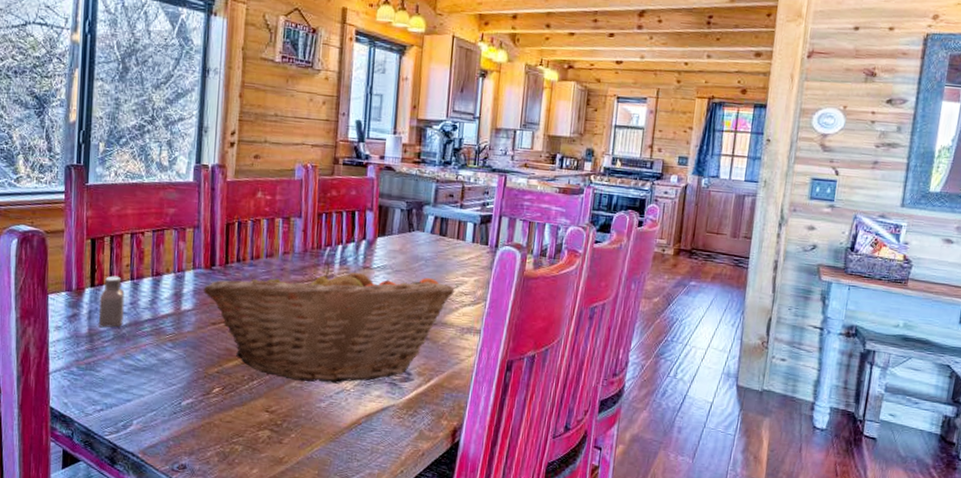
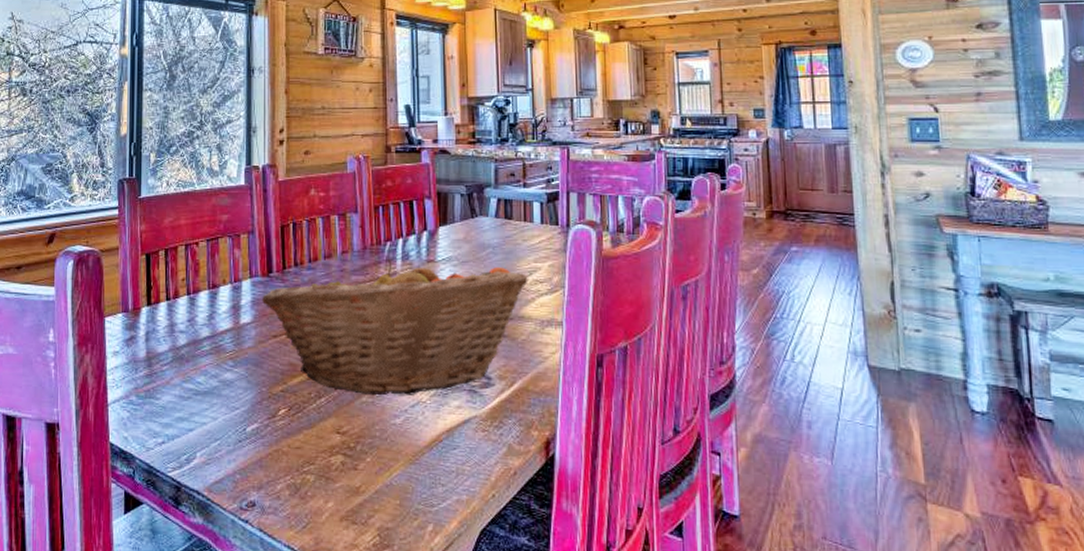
saltshaker: present [98,275,125,328] -> none [156,292,182,350]

